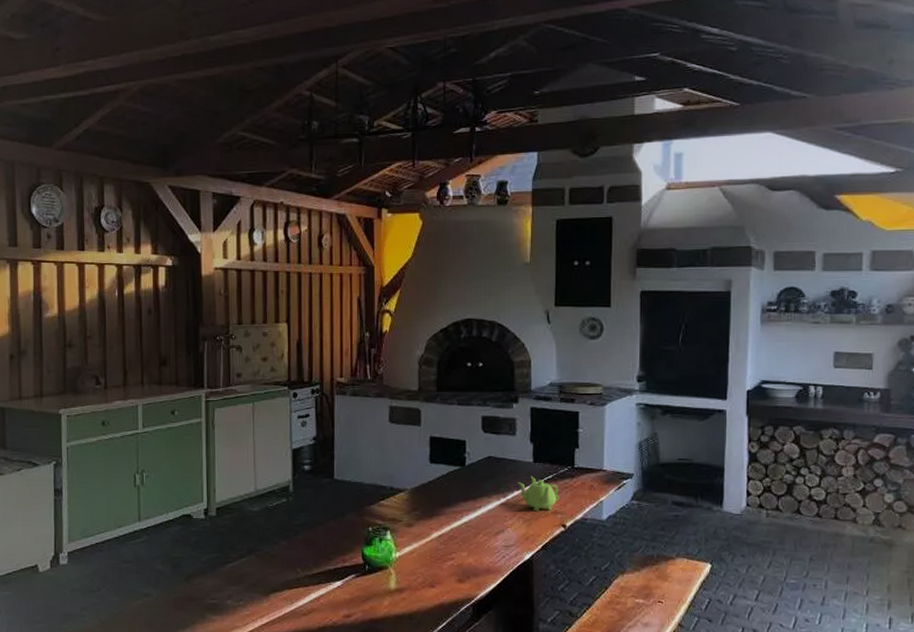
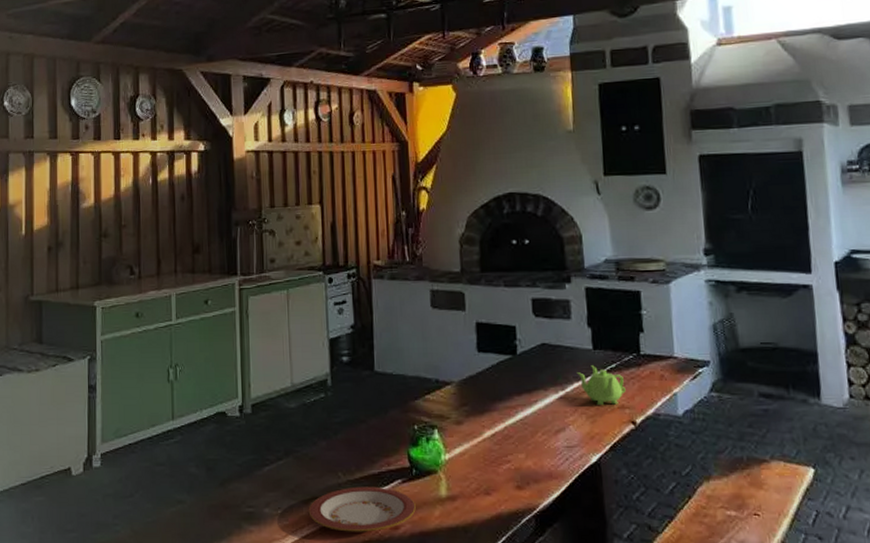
plate: none [268,580,367,620] -> present [308,486,416,532]

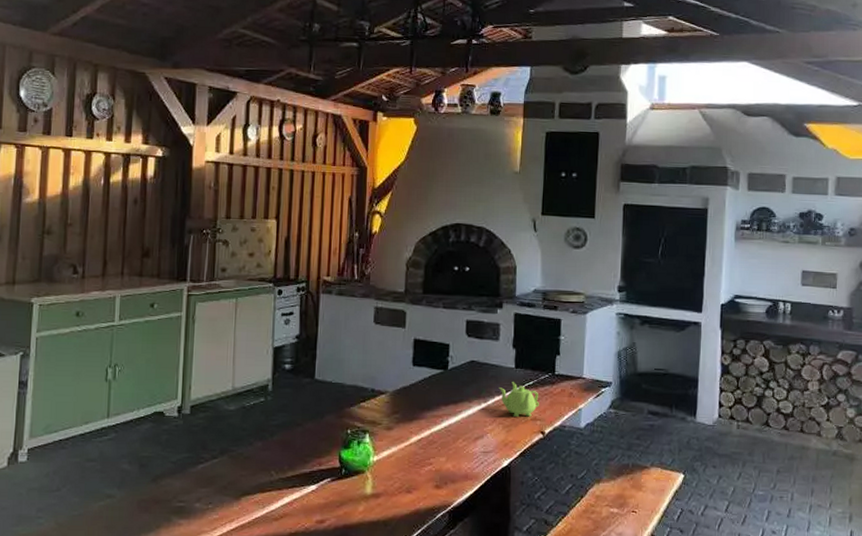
plate: present [308,486,416,532] -> none [239,484,342,525]

